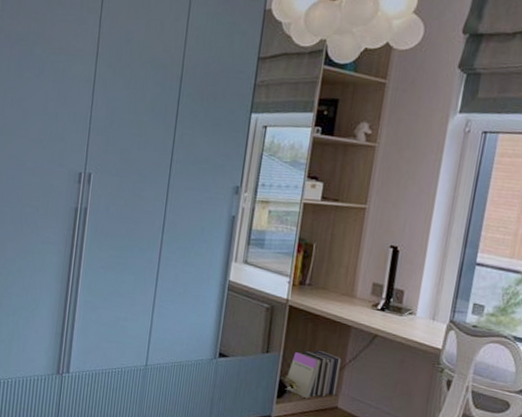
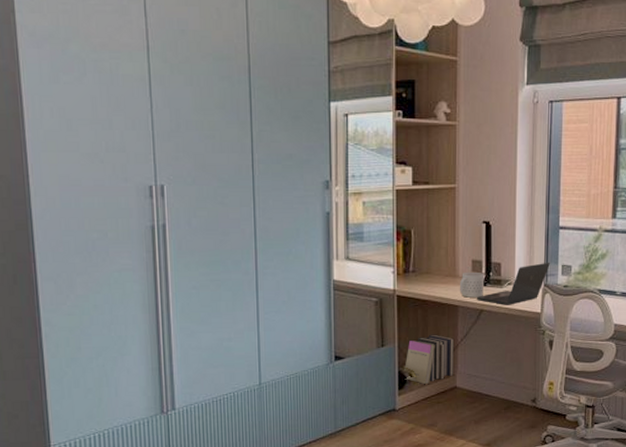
mug: none [354,293,385,322] -> present [459,271,485,298]
laptop: none [371,297,460,335] -> present [476,262,550,305]

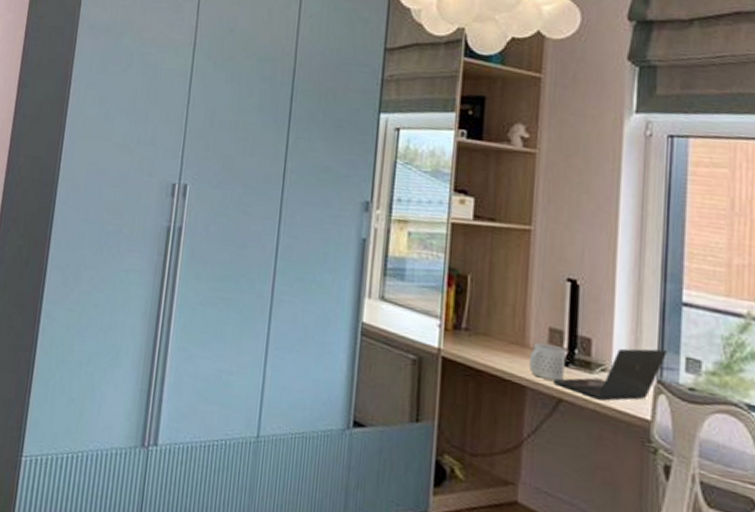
books: present [404,334,455,384] -> none [443,418,519,488]

